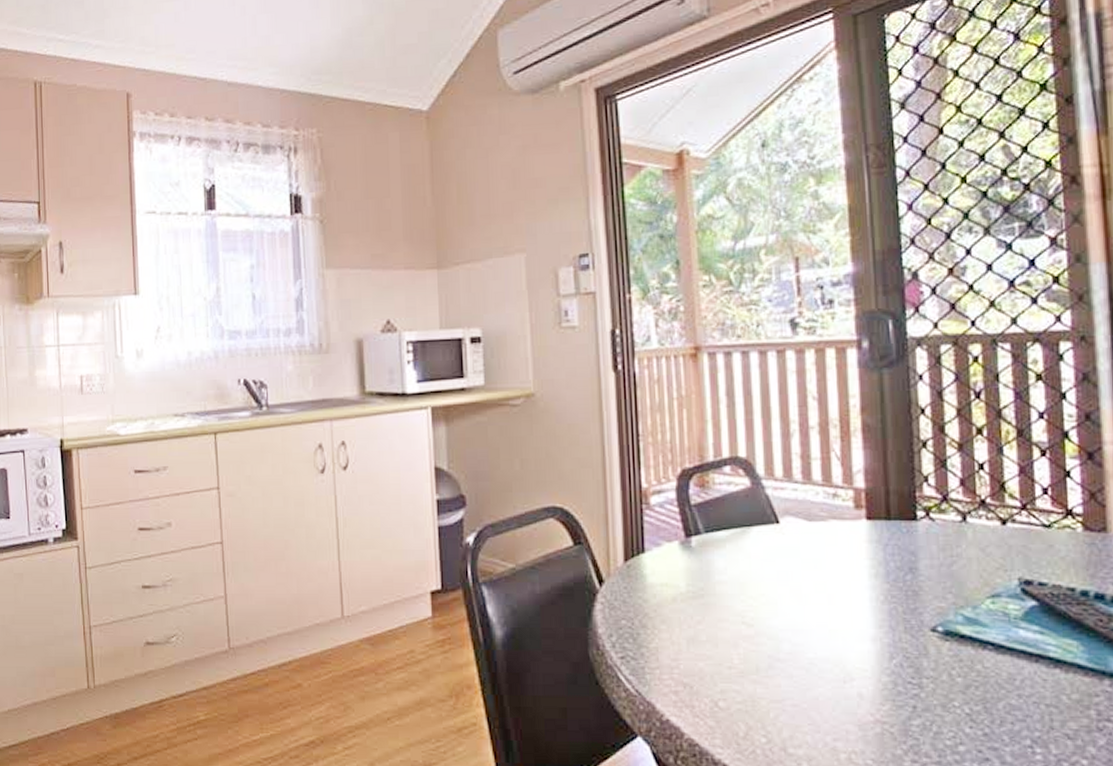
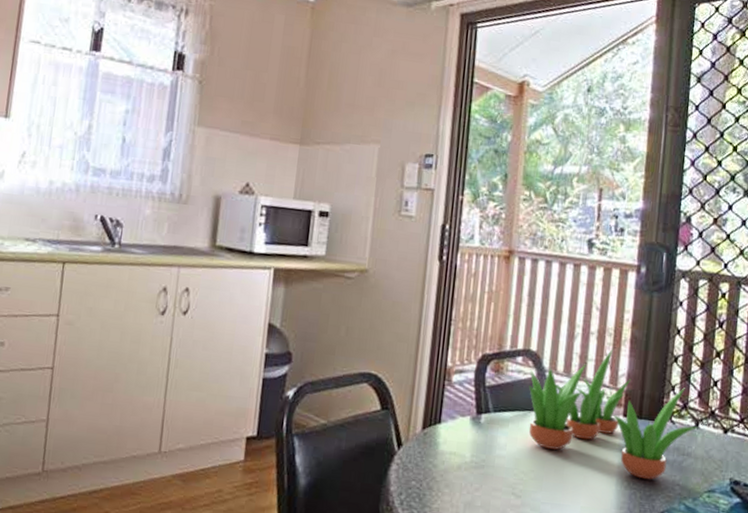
succulent plant: none [742,441,968,591] -> present [528,348,699,480]

